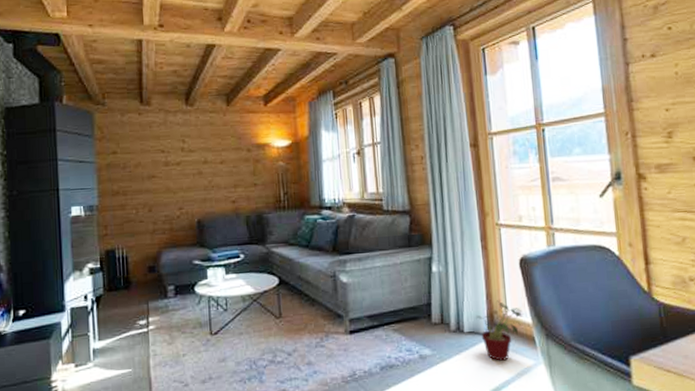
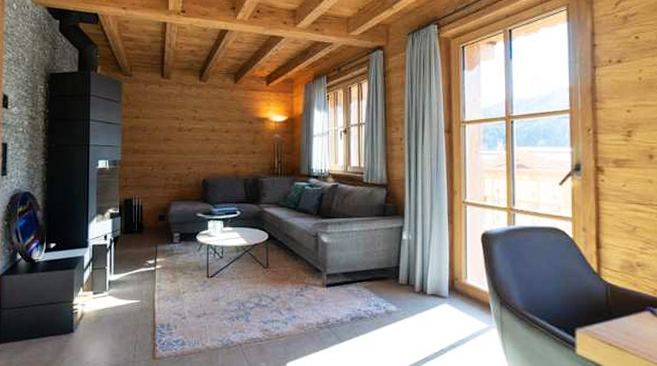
potted plant: present [476,300,524,361] -> none [438,269,482,322]

